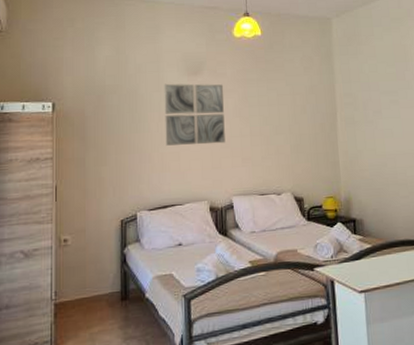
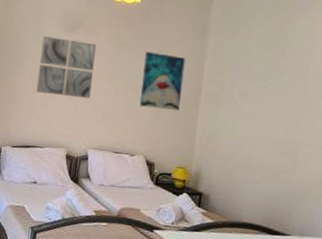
wall art: none [275,84,319,141] -> present [139,52,185,112]

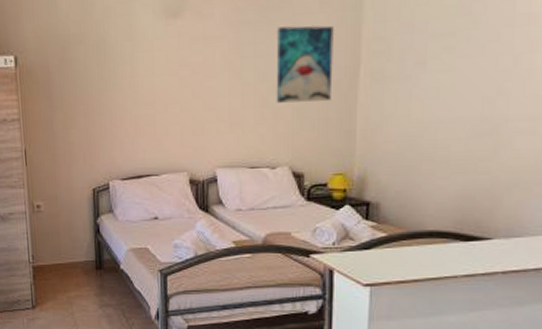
wall art: present [36,35,97,99] -> none [136,28,210,107]

